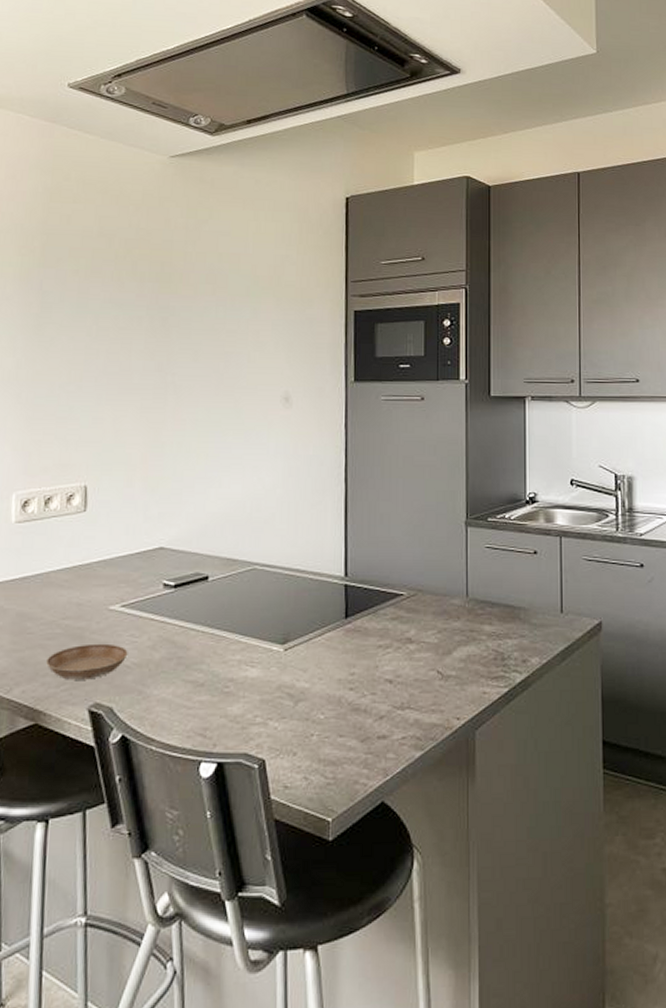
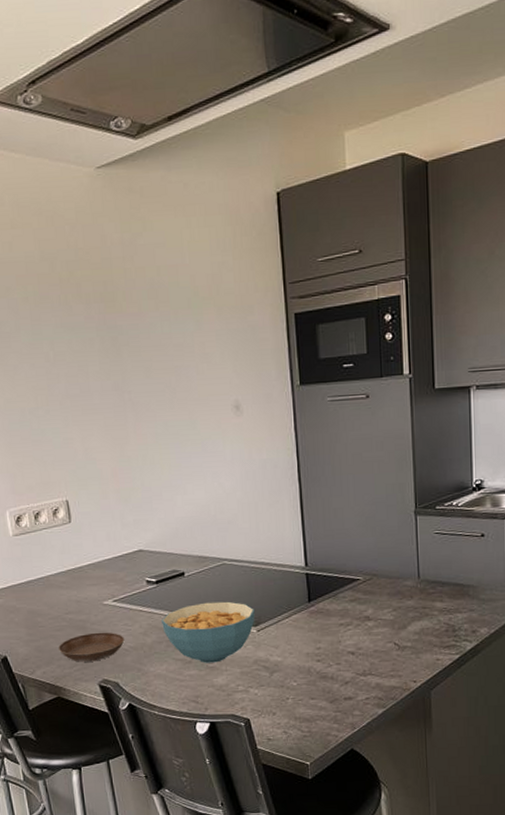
cereal bowl: none [175,613,284,687] -> present [162,601,255,663]

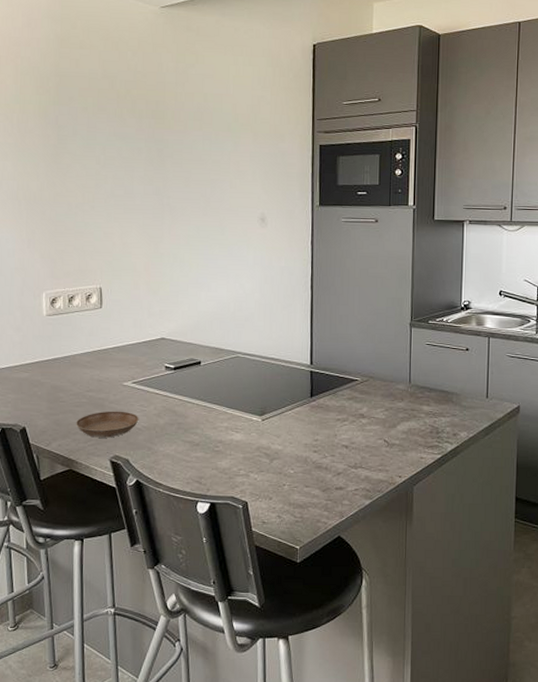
cereal bowl: present [162,601,255,663] -> none [175,390,261,447]

